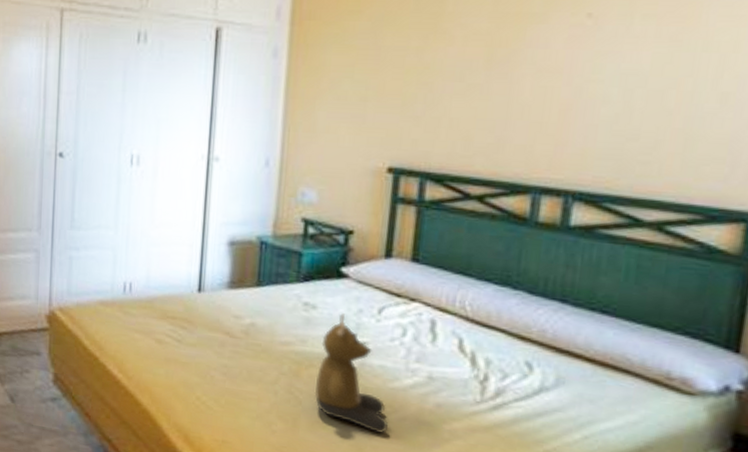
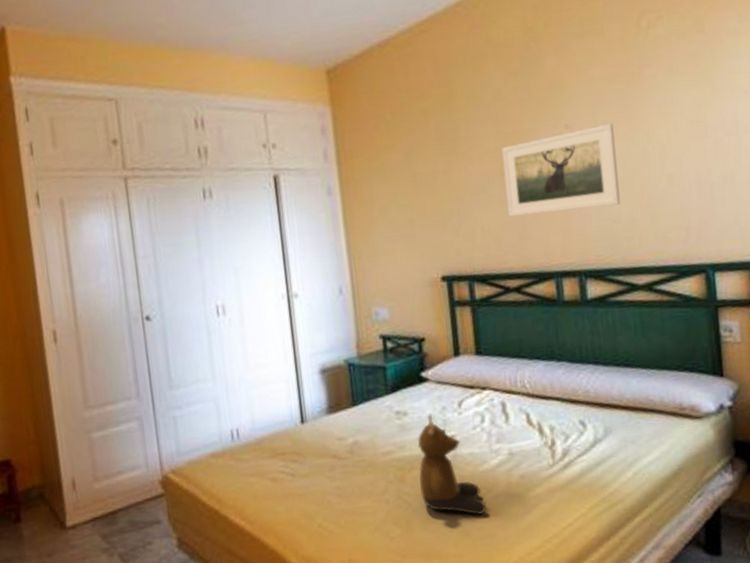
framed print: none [487,18,658,120] -> present [502,123,620,217]

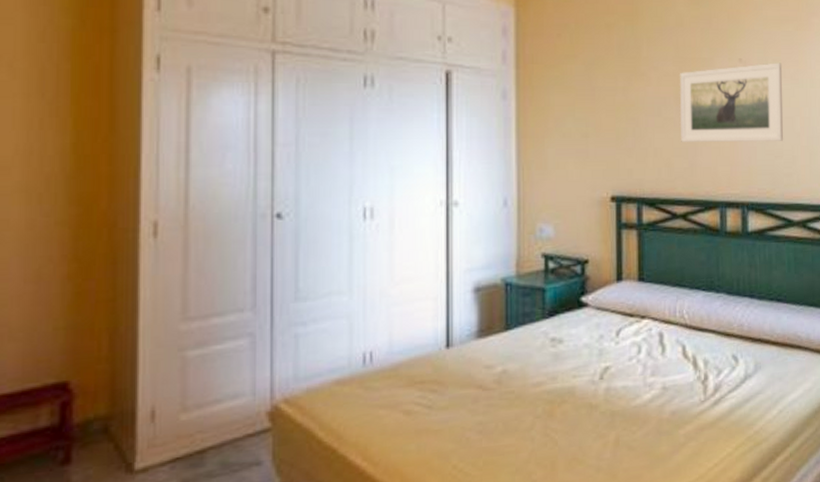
bear: present [417,414,487,516] -> none [568,342,636,456]

